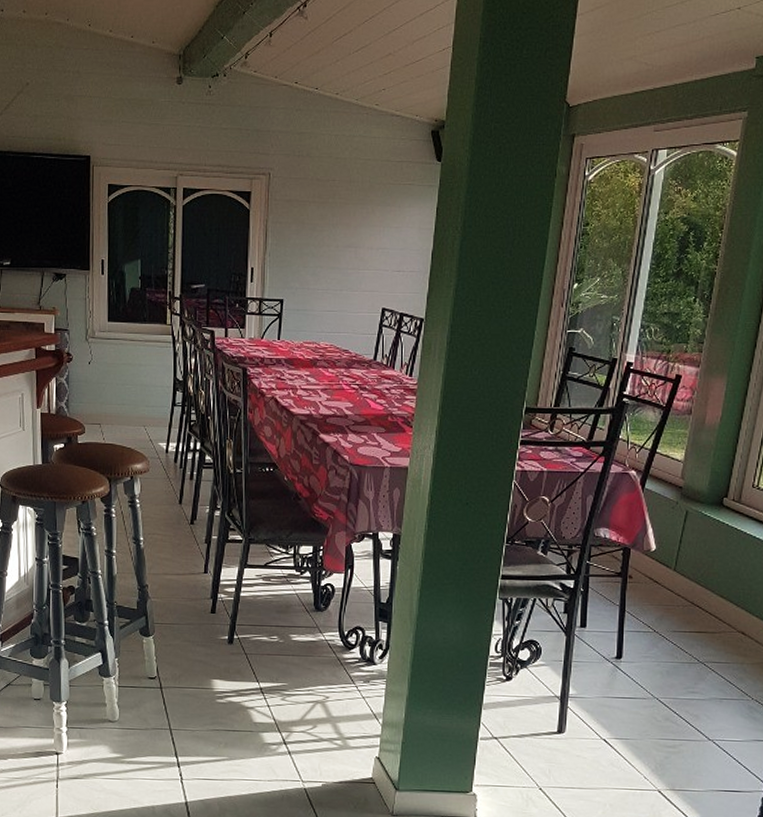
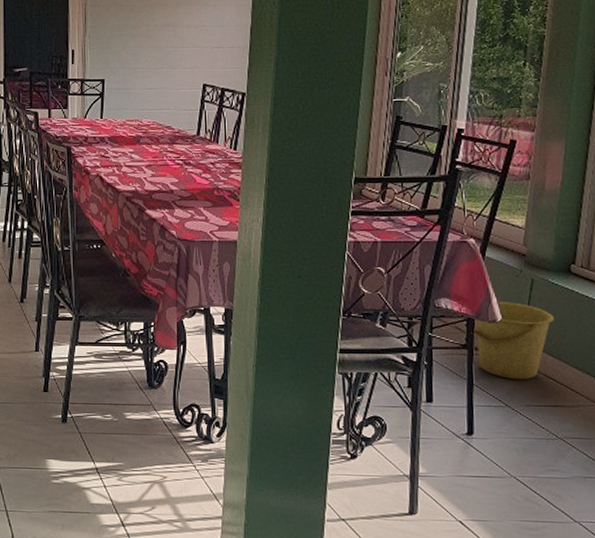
bucket: none [626,531,705,606] -> present [471,301,555,379]

